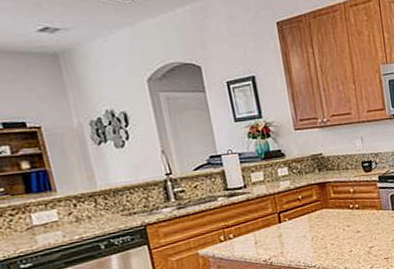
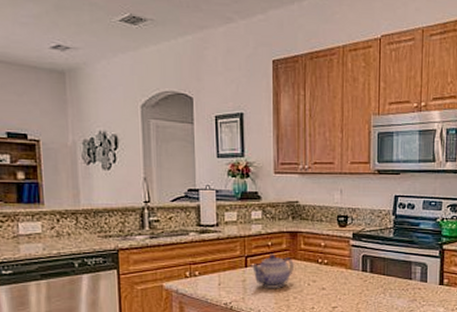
teapot: none [285,206,327,241] -> present [251,253,294,289]

